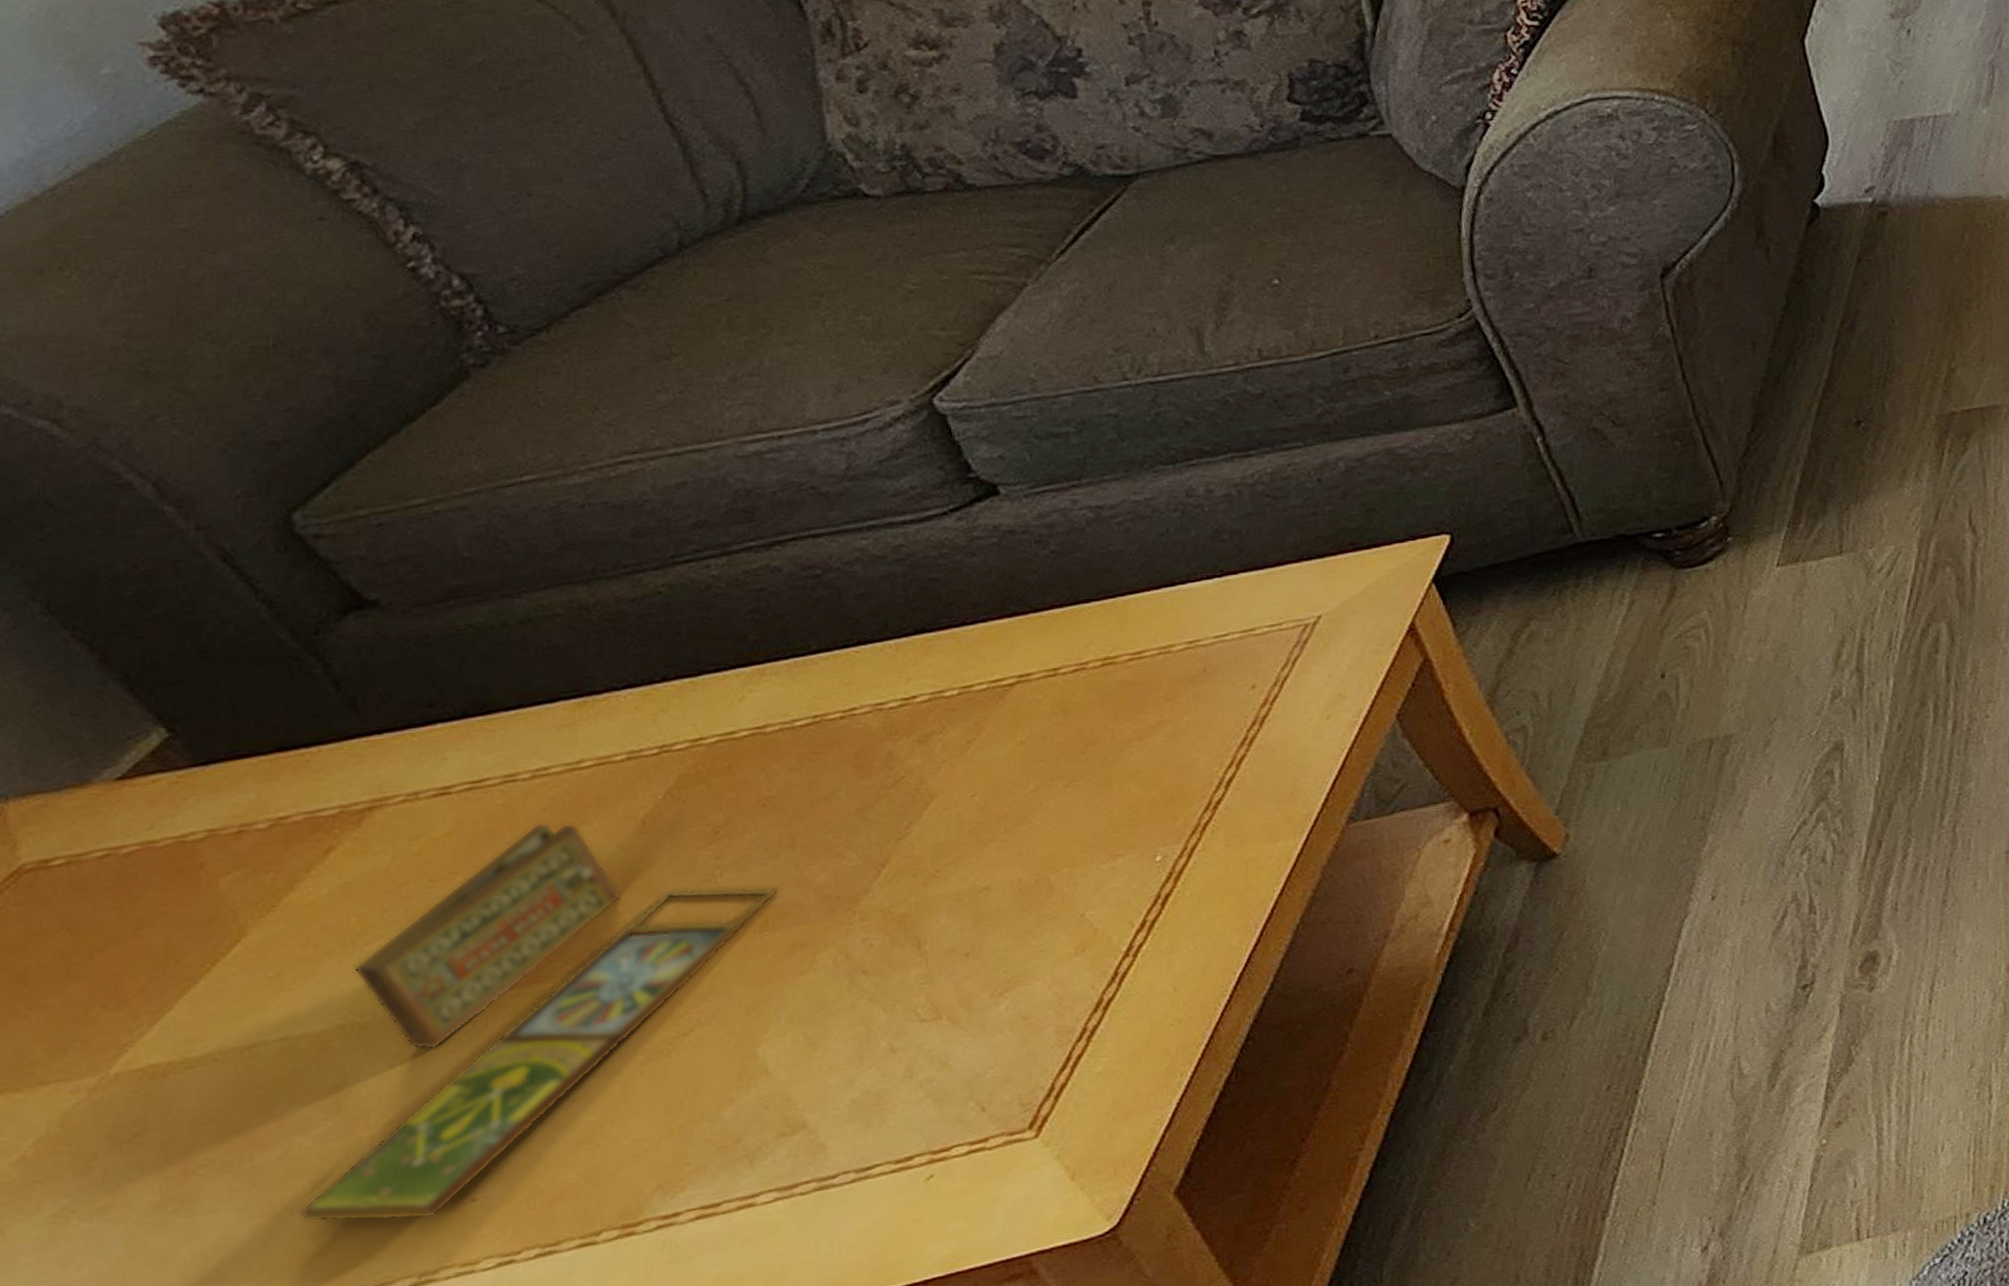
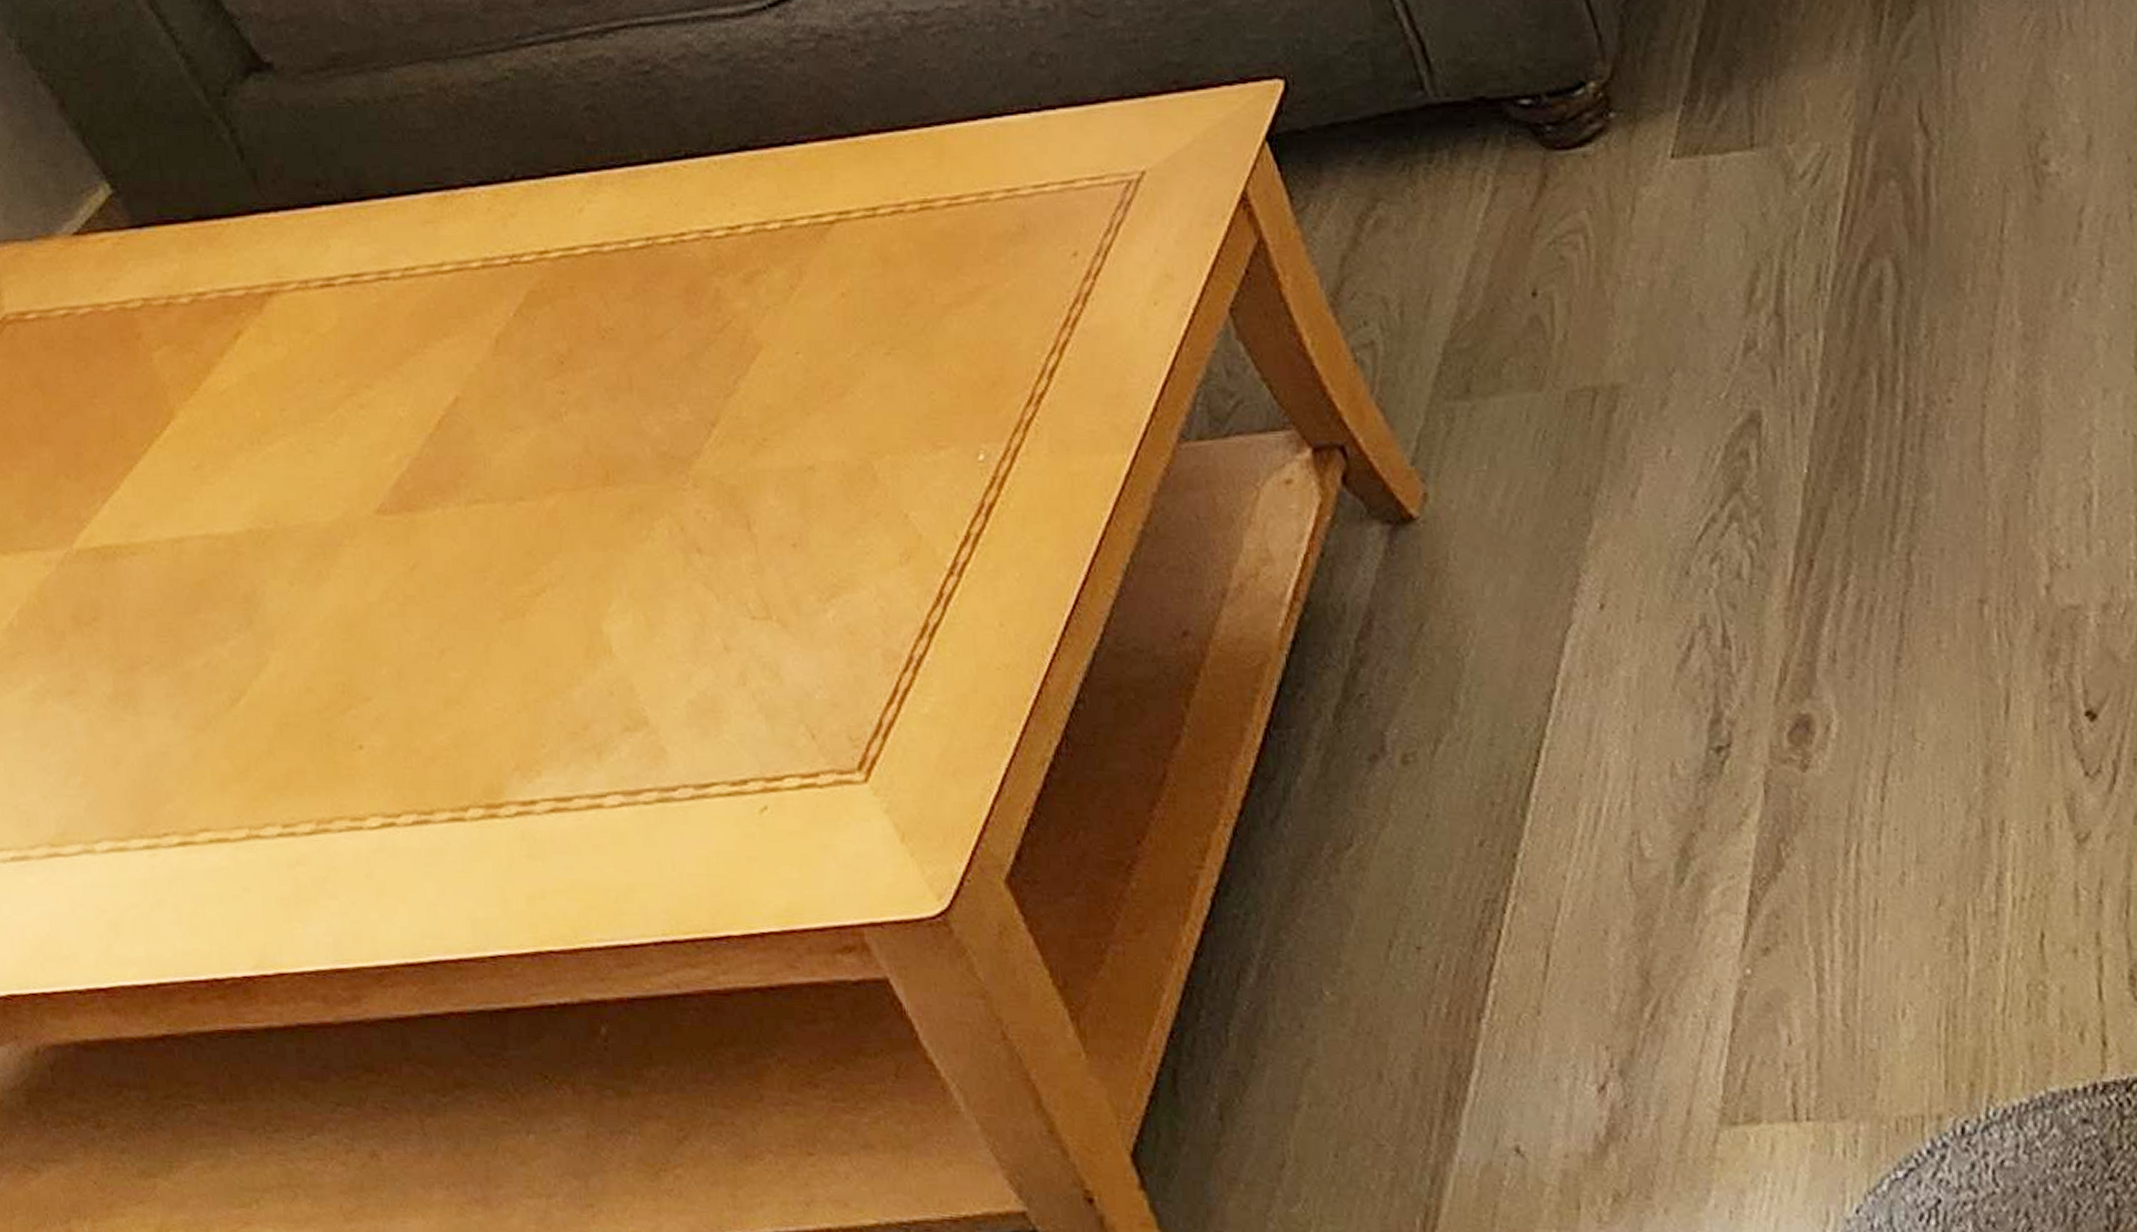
board game: present [298,822,778,1223] -> none [219,330,618,761]

